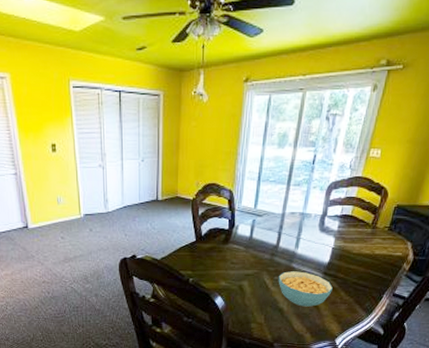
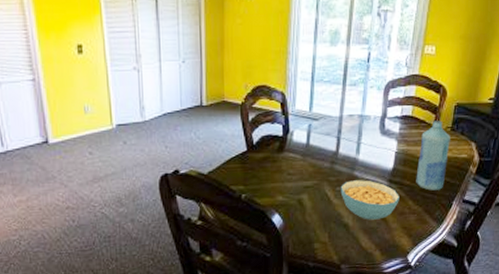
bottle: none [349,220,387,284] -> present [416,120,450,191]

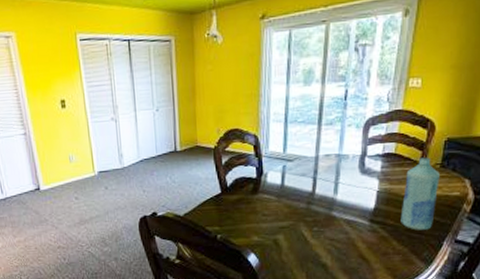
cereal bowl: present [340,180,399,220] -> none [317,220,382,260]

